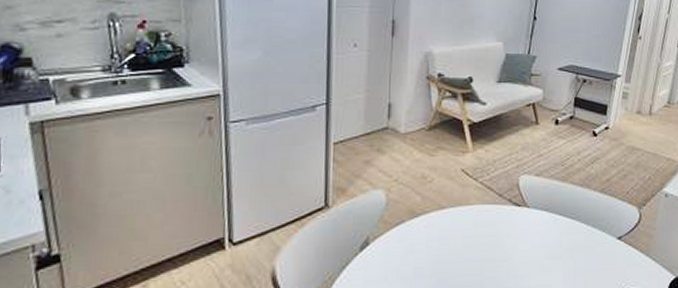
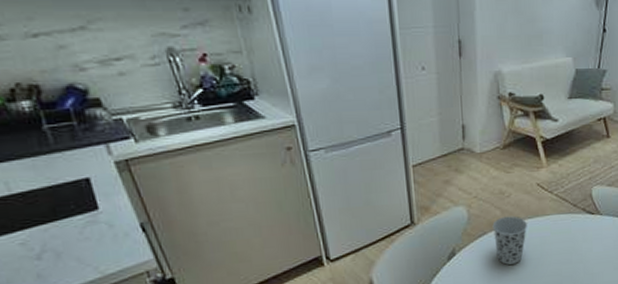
cup: none [411,203,450,259] -> present [492,216,528,265]

